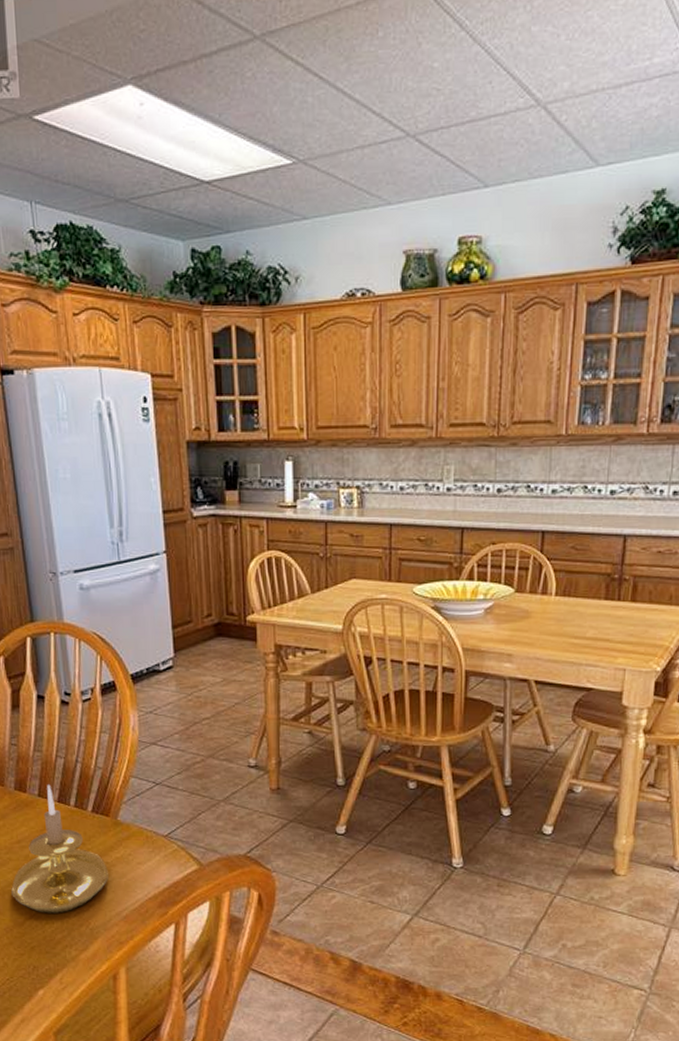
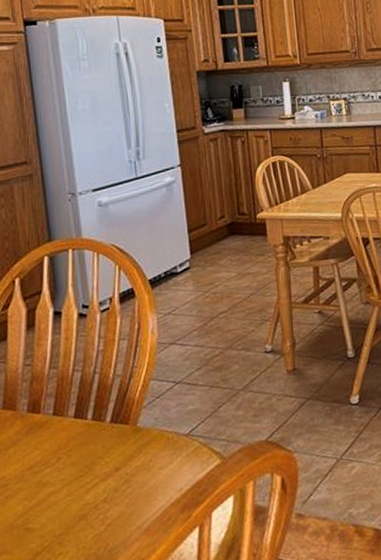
candle holder: present [11,784,109,914] -> none [21,401,129,543]

